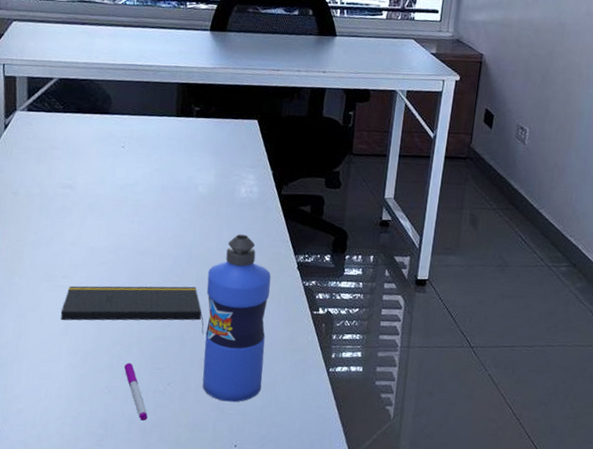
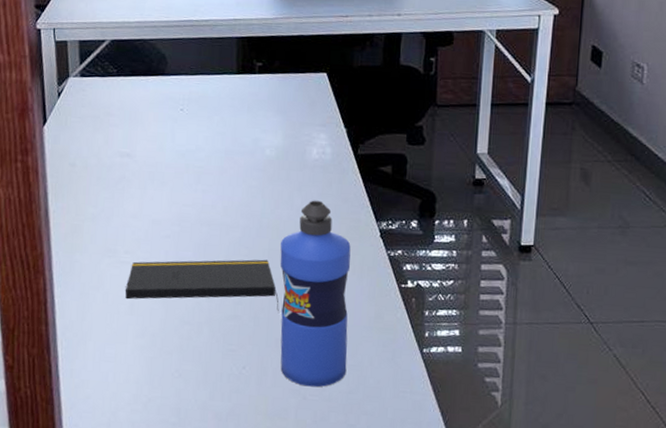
pen: present [124,362,148,421] -> none [195,344,223,408]

